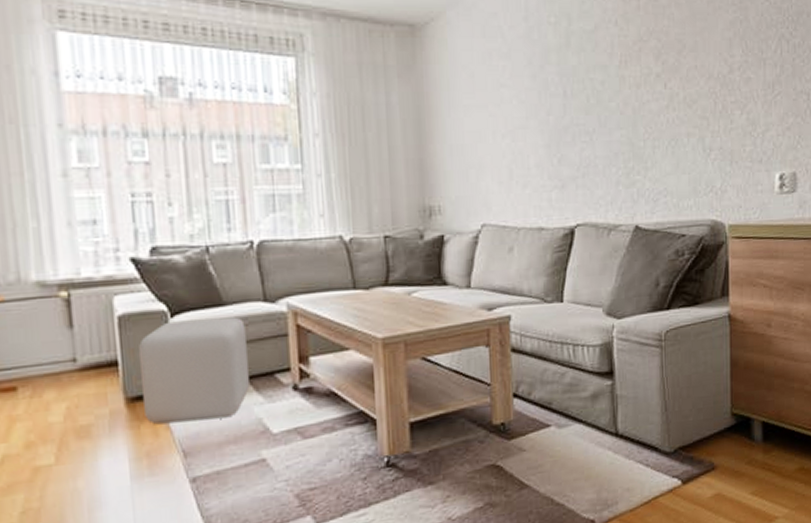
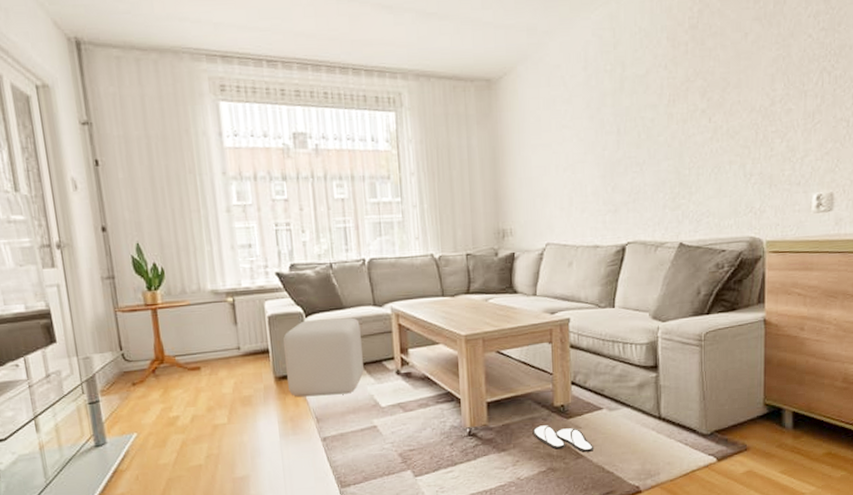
slippers: none [466,449,541,481] -> present [532,425,594,452]

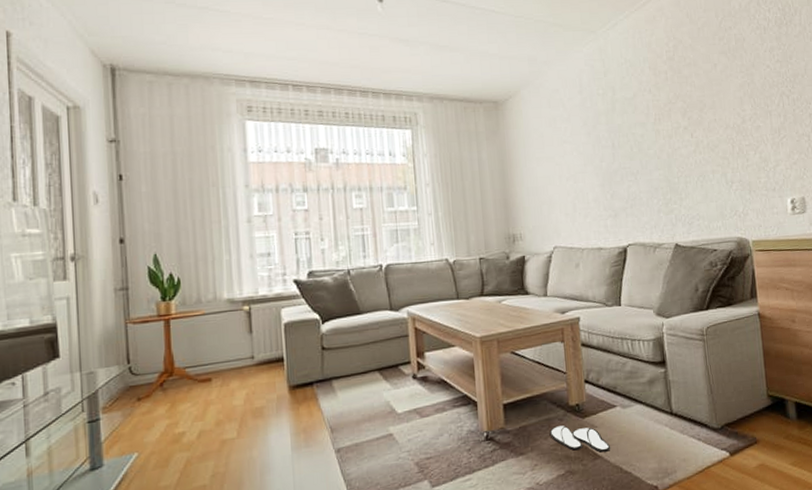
pouf: present [283,317,364,397] -> none [298,322,380,407]

